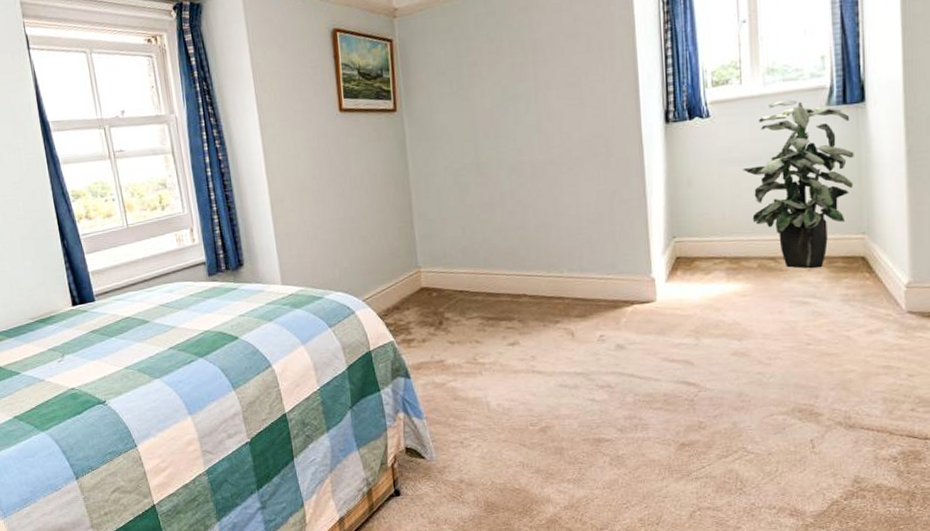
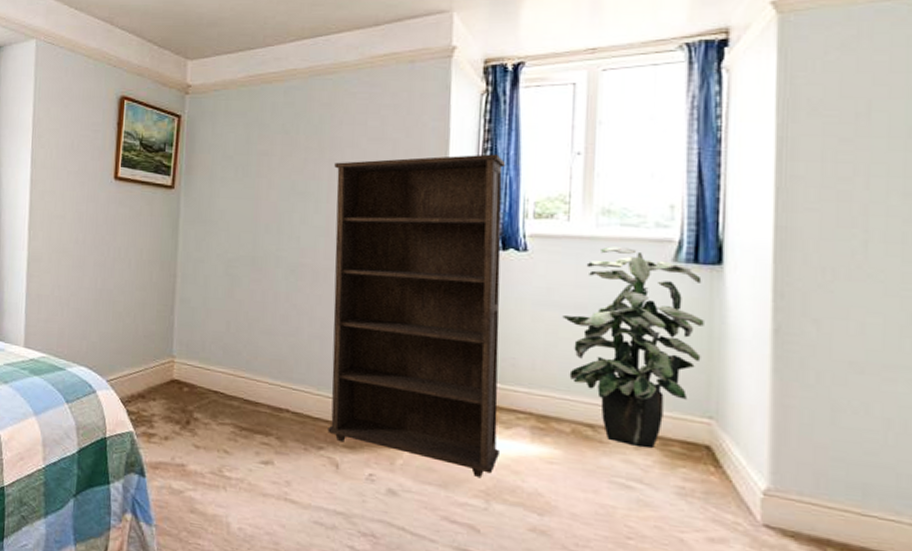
bookcase: none [538,33,703,320] -> present [327,154,506,477]

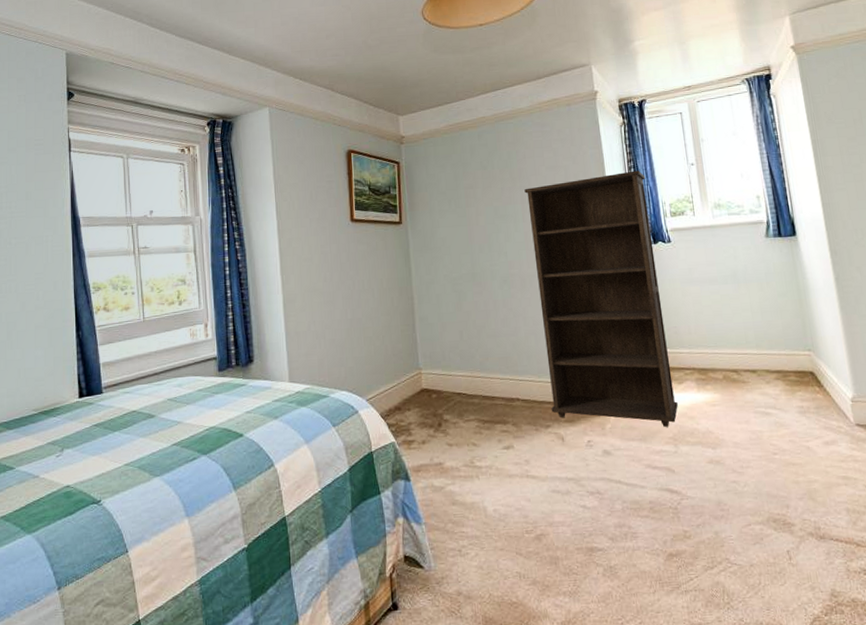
indoor plant: present [562,246,704,449] -> none [702,231,796,382]

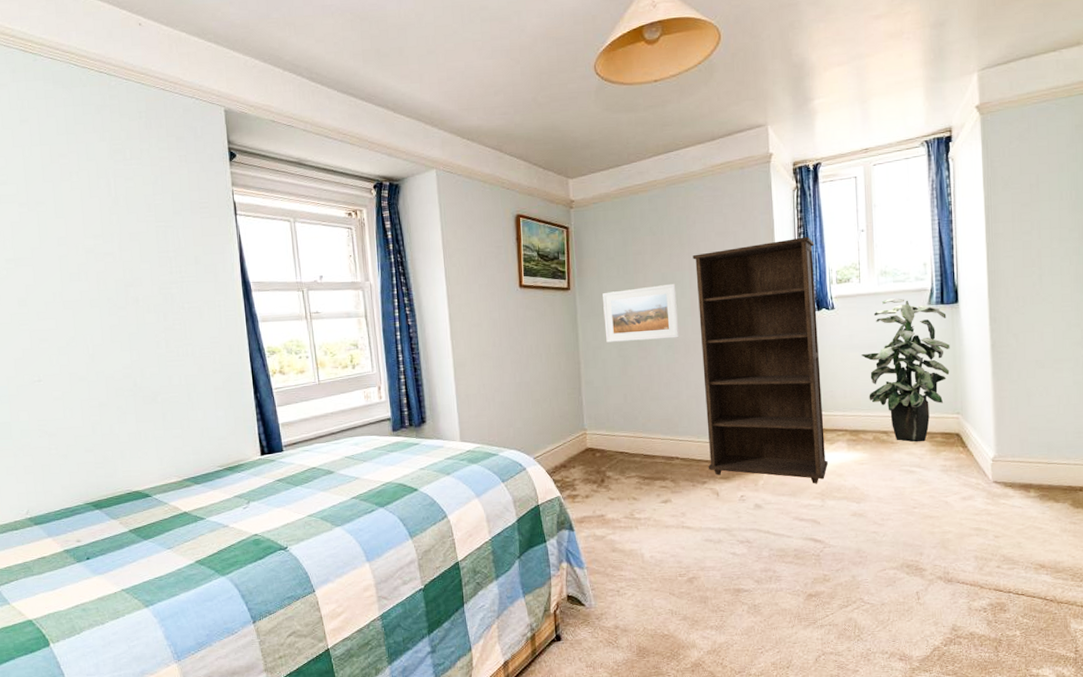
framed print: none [435,217,515,277] -> present [603,283,680,342]
indoor plant: none [702,231,796,382] -> present [861,298,950,443]

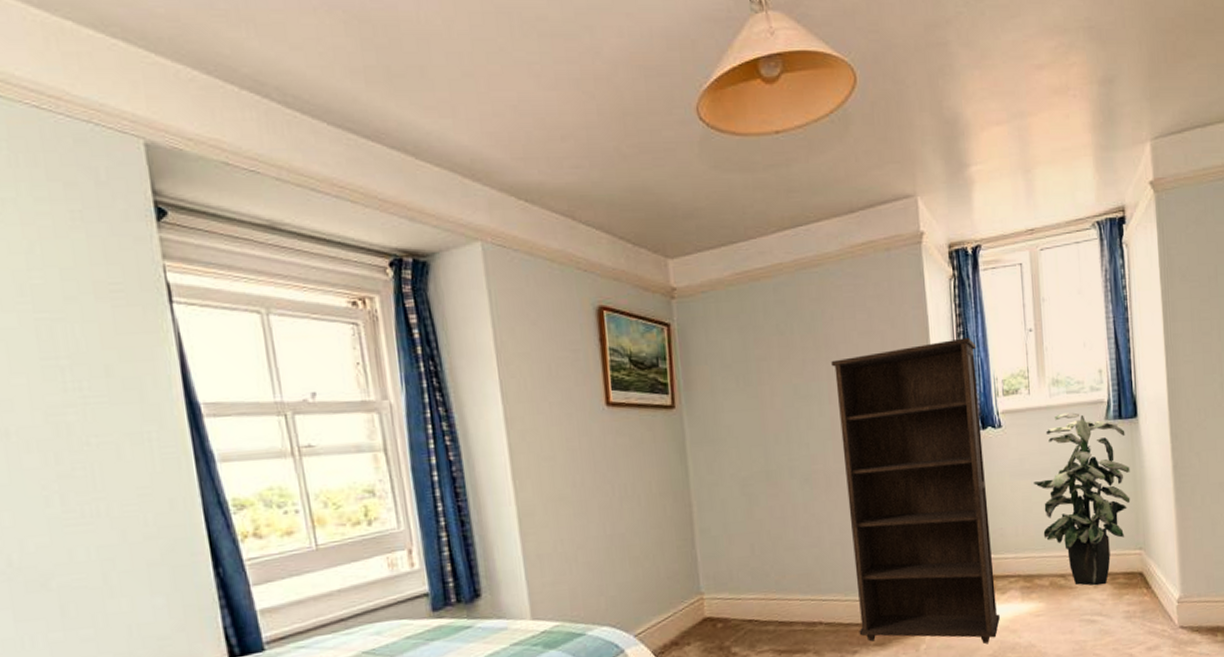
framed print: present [603,283,680,342] -> none [718,397,818,477]

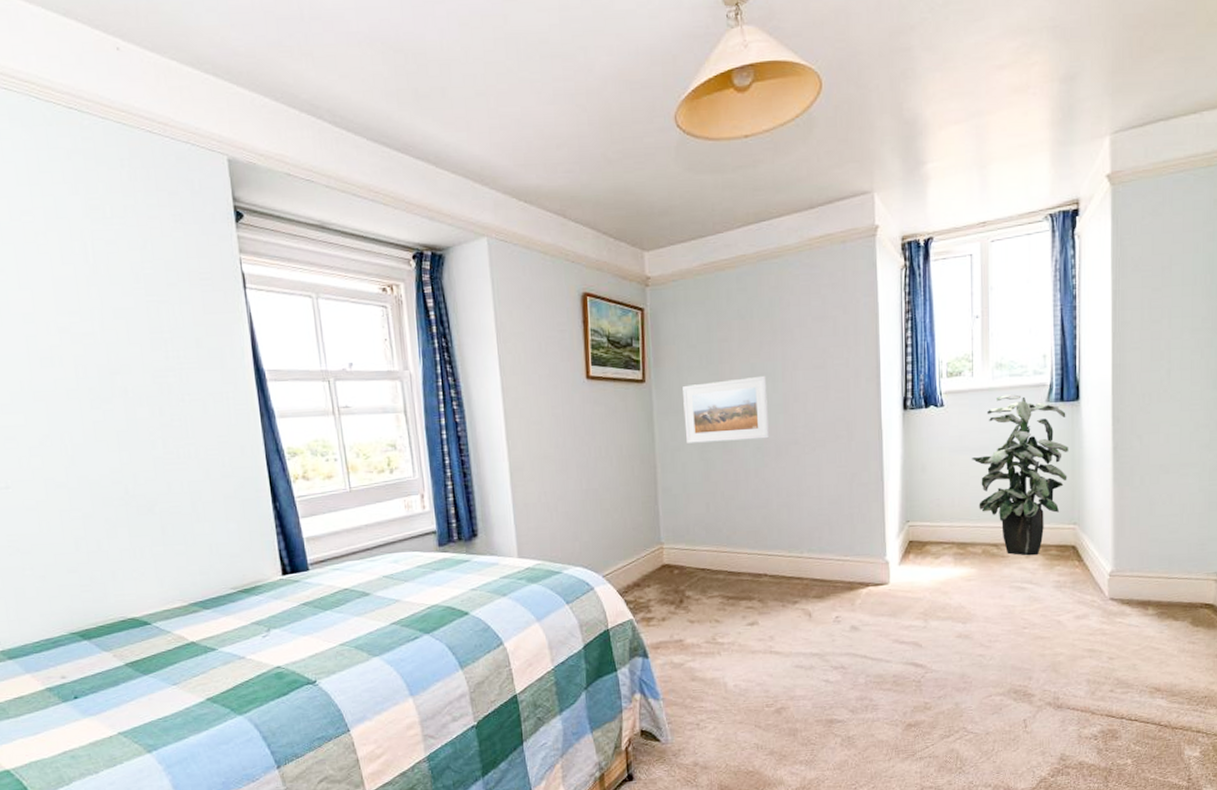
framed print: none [718,397,818,477] -> present [683,375,770,443]
bookcase: present [831,337,1000,644] -> none [786,323,932,602]

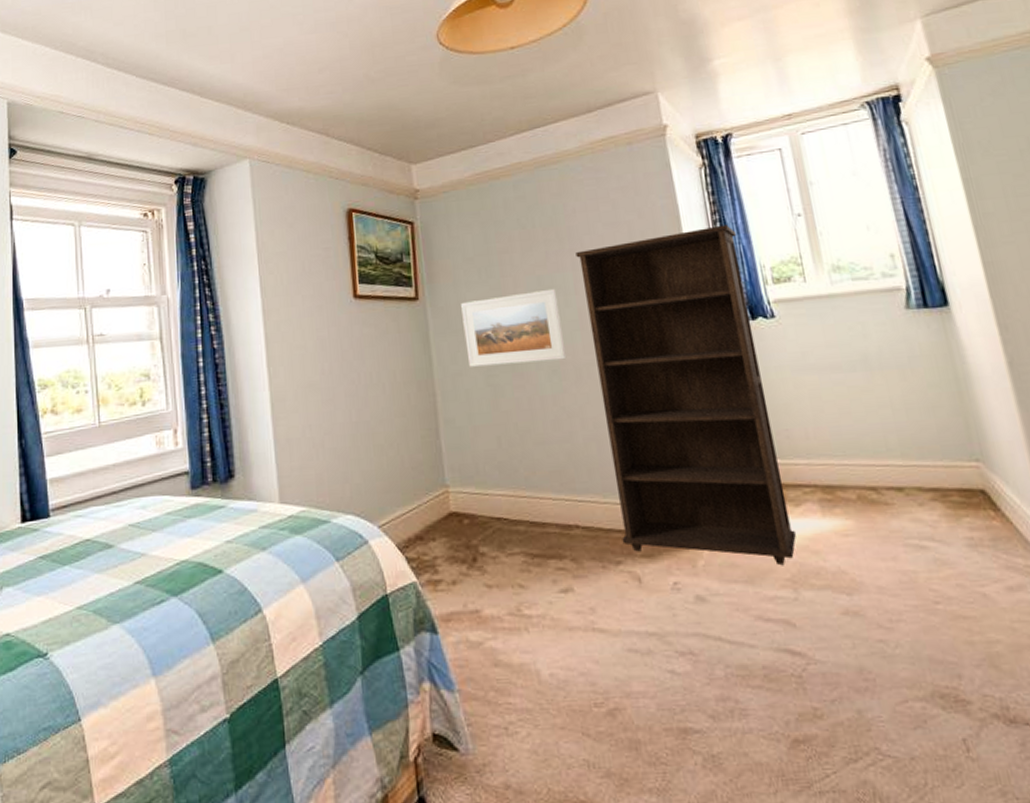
bookcase: none [786,323,932,602] -> present [575,225,796,565]
indoor plant: present [972,394,1069,556] -> none [822,301,955,504]

